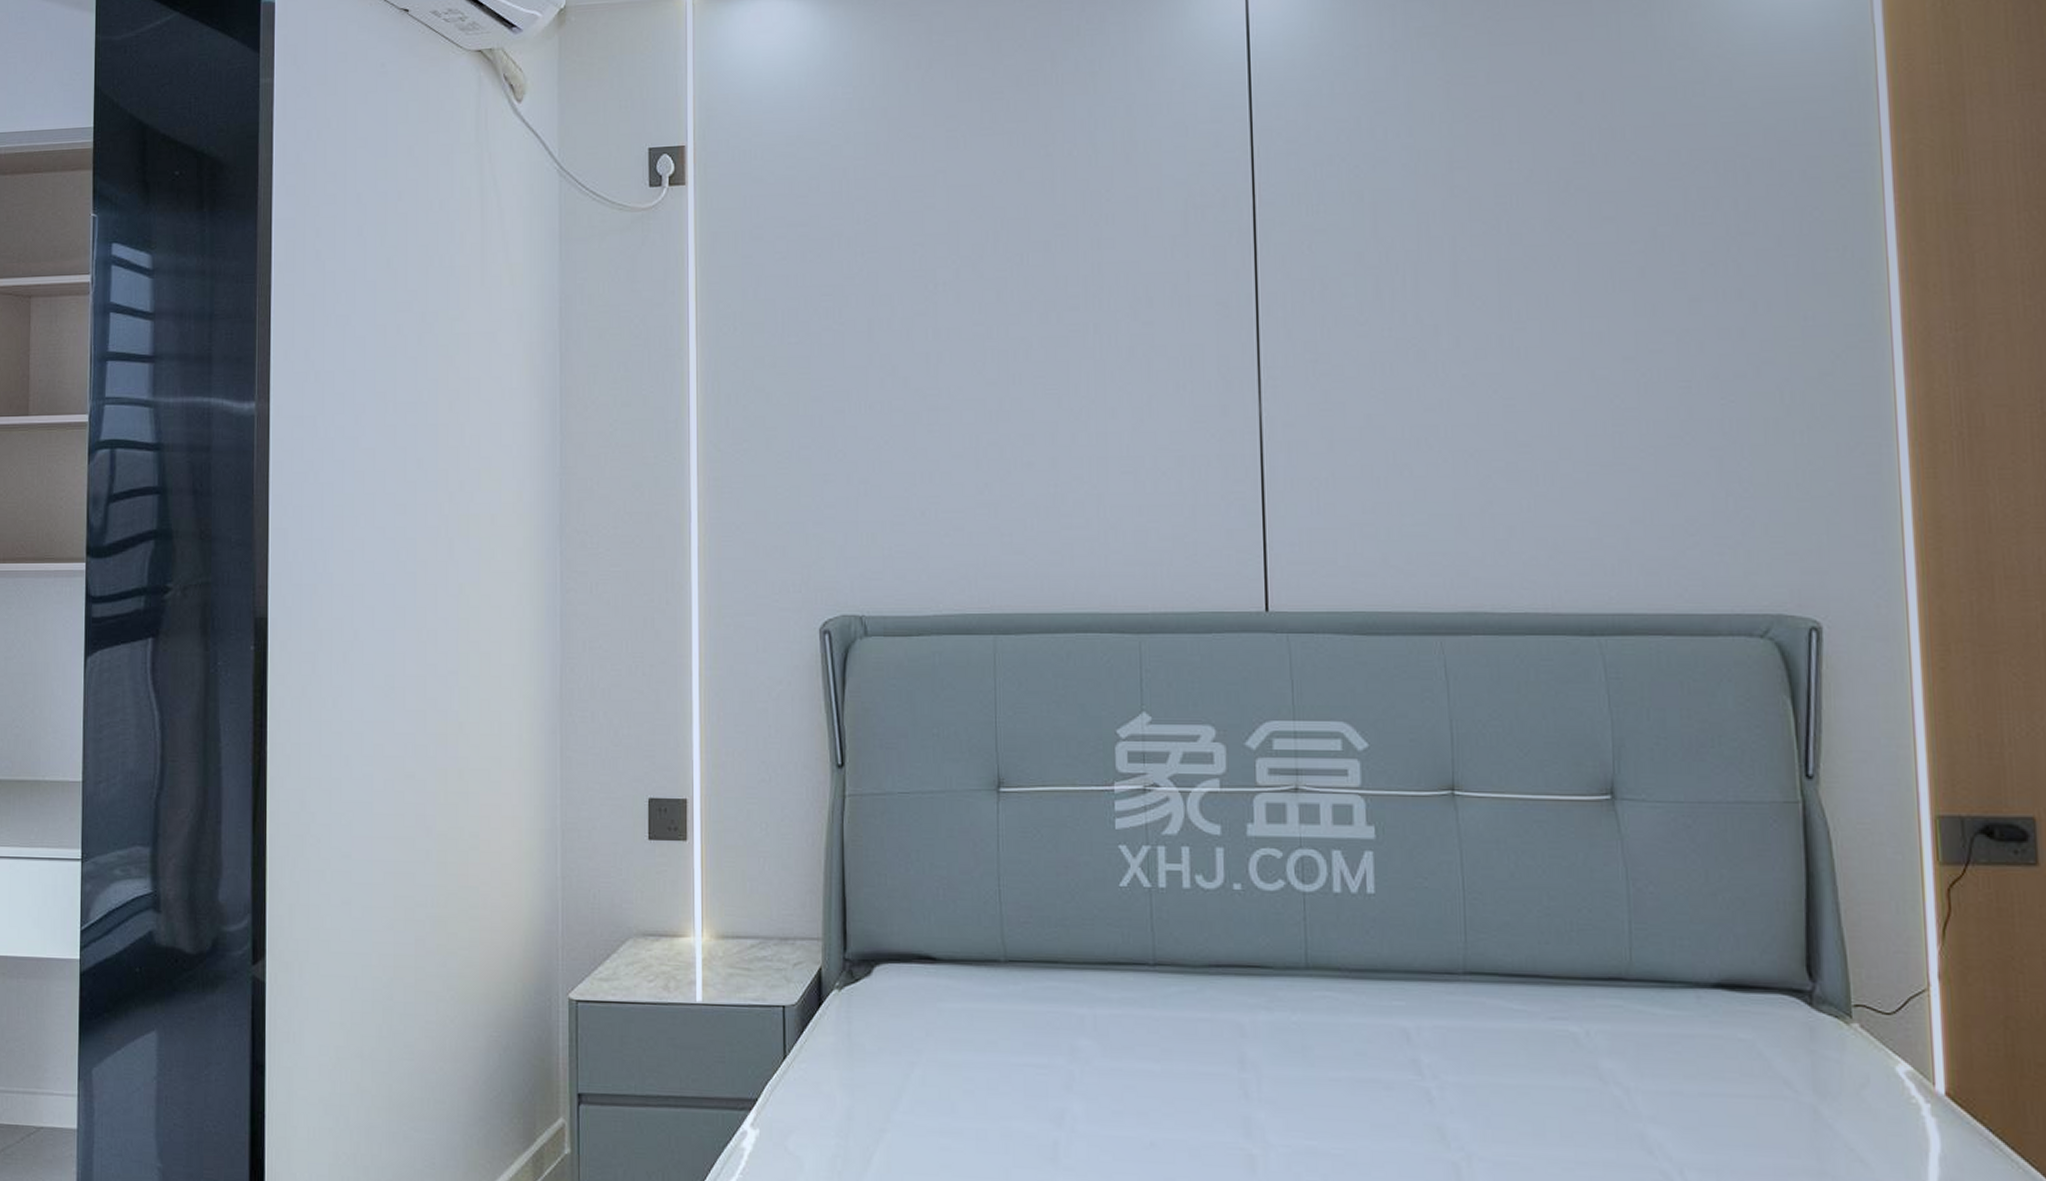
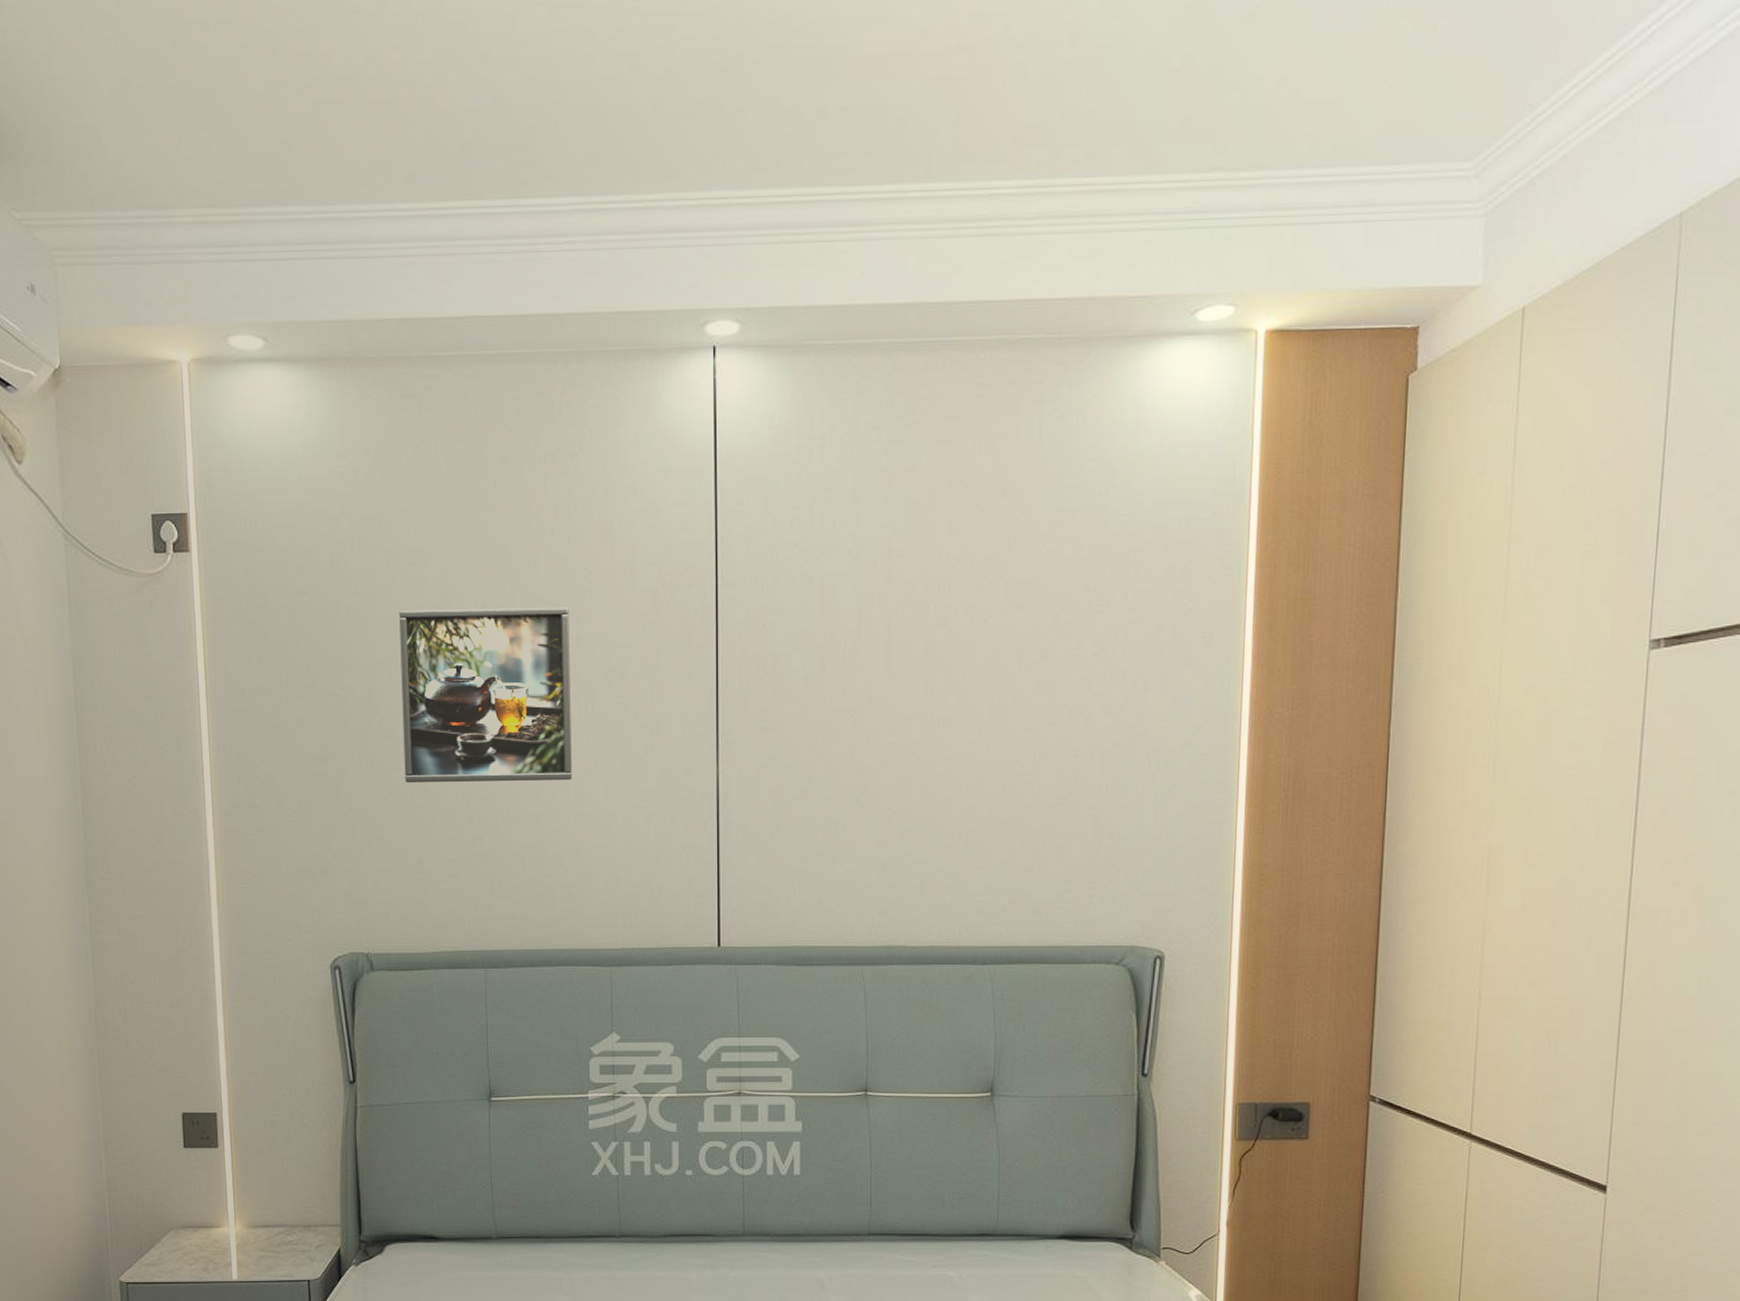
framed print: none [904,232,1093,426] -> present [399,607,572,784]

